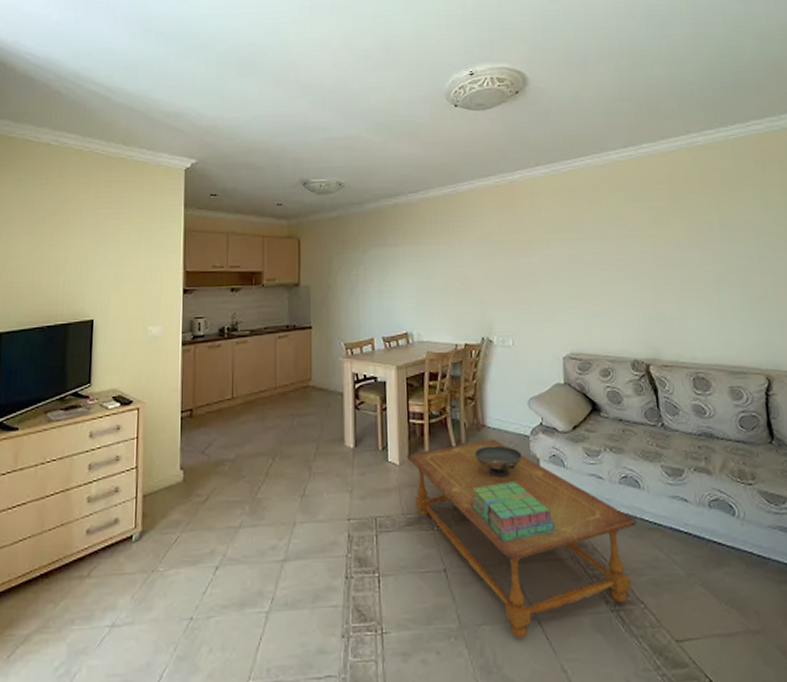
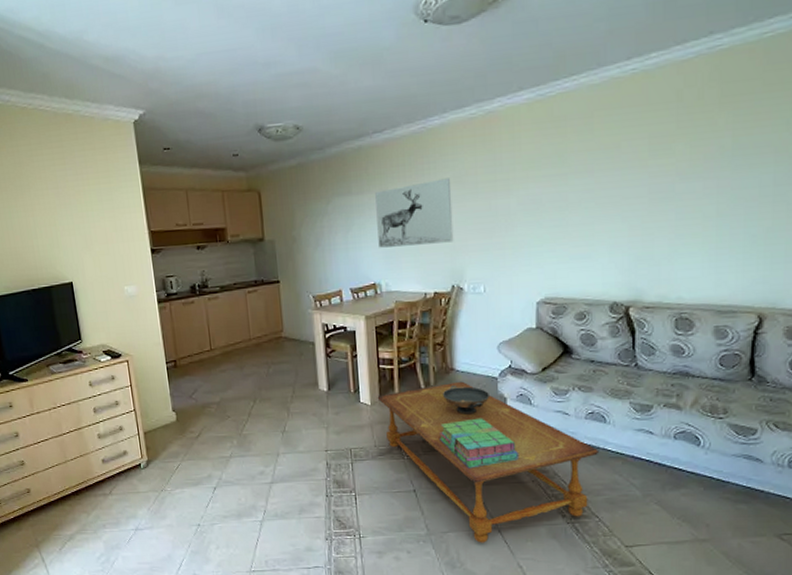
wall art: none [409,236,483,298] -> present [375,178,454,248]

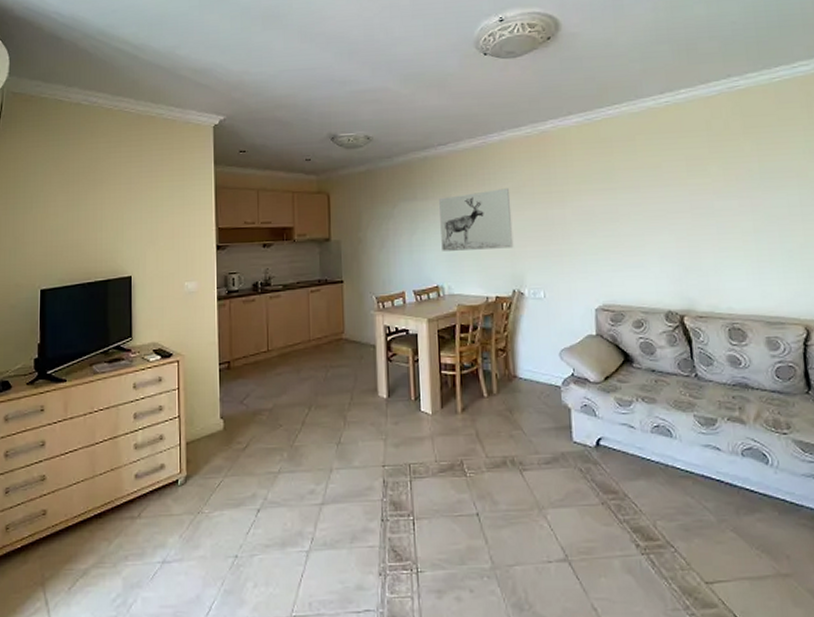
coffee table: present [377,381,600,543] -> none [438,390,669,579]
stack of books: present [439,418,520,469] -> none [503,430,587,488]
decorative bowl: present [442,386,491,416] -> none [505,394,555,428]

